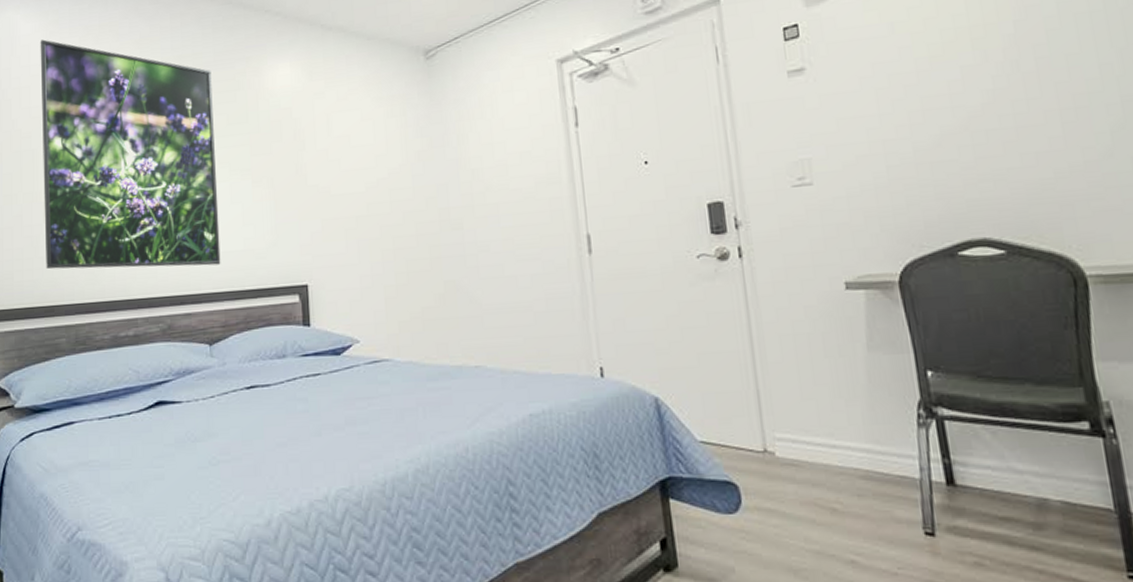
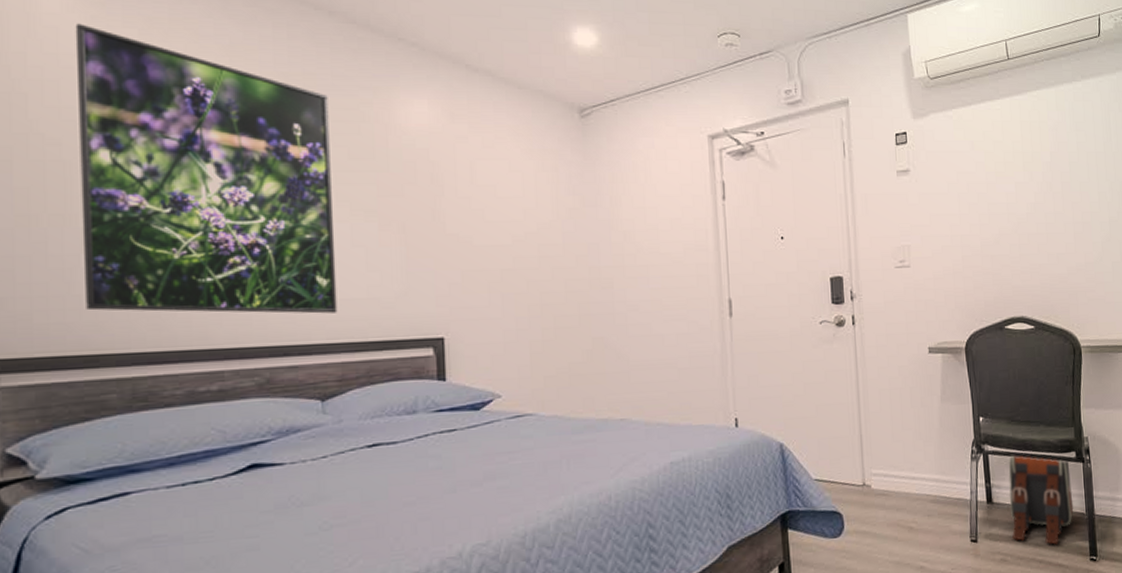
backpack: none [977,422,1094,550] -> present [1008,455,1074,545]

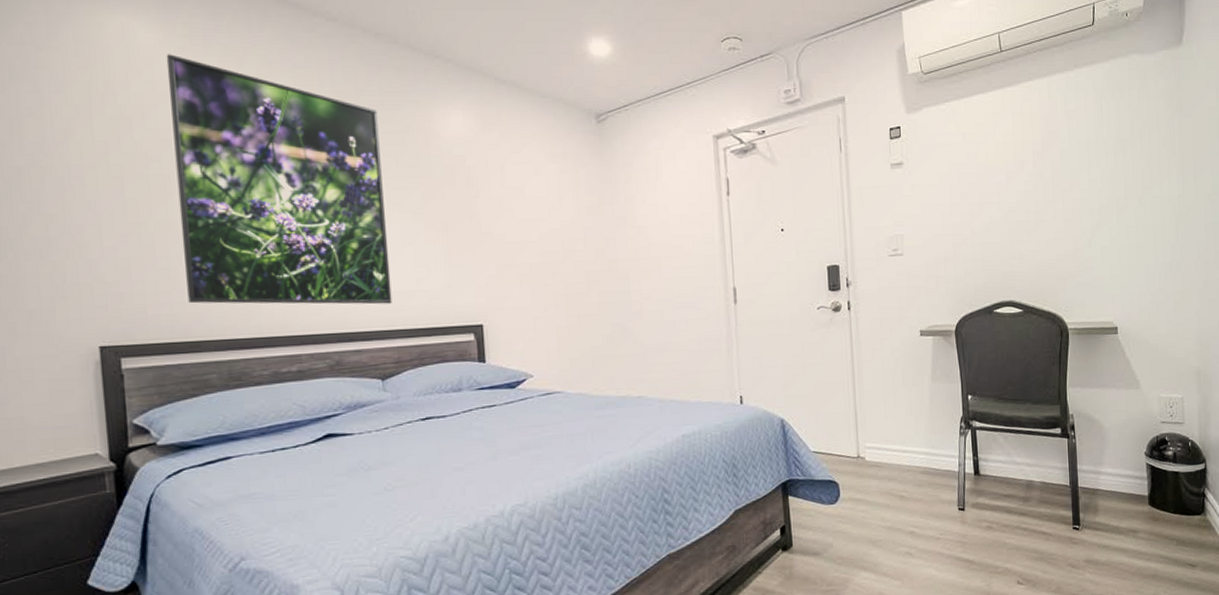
backpack: present [1008,455,1074,545] -> none [995,430,1058,514]

